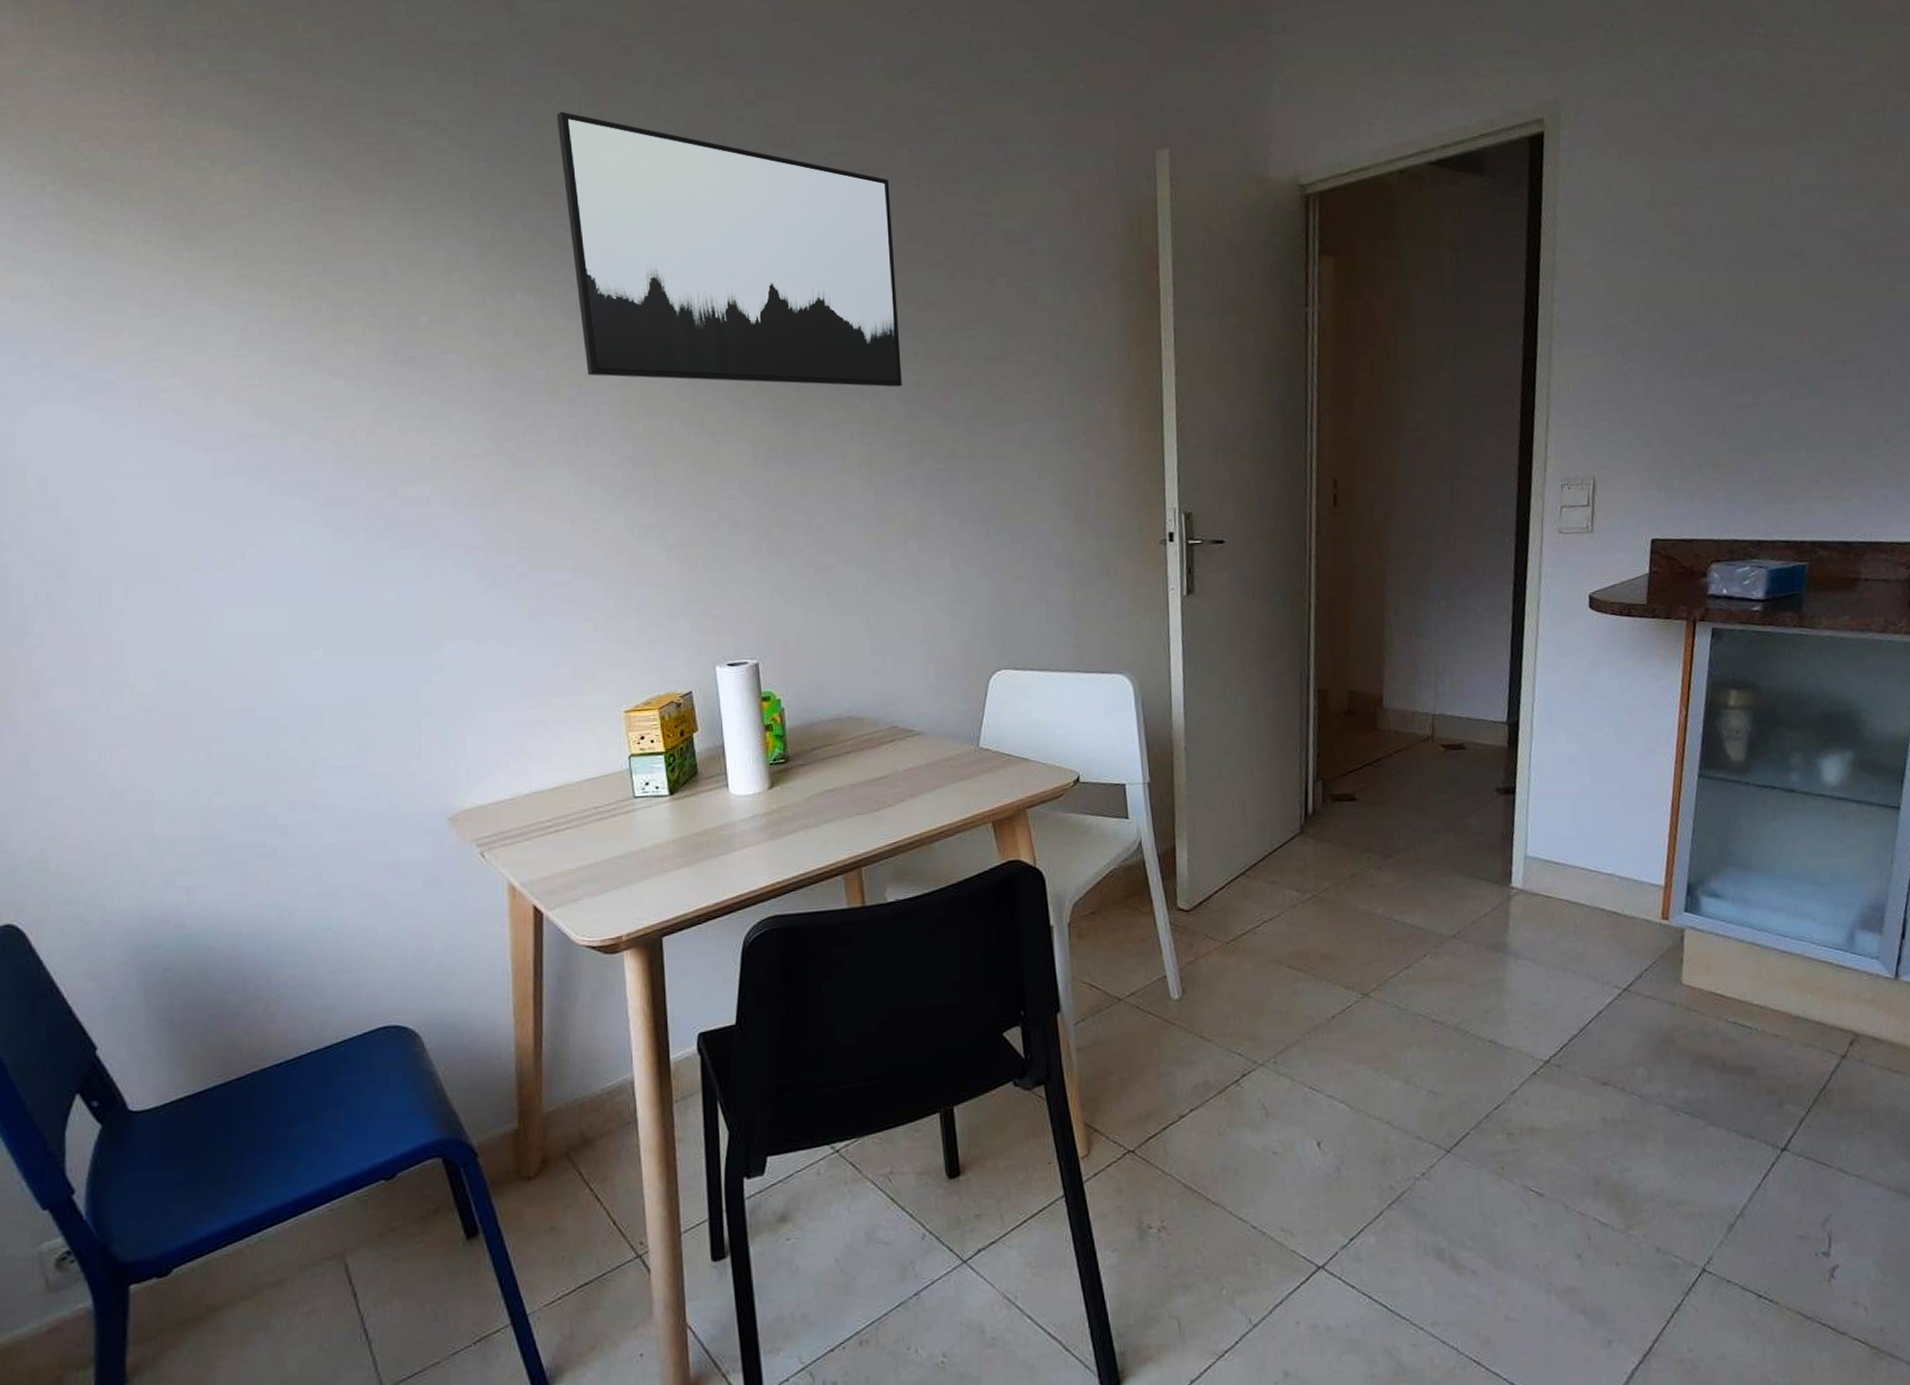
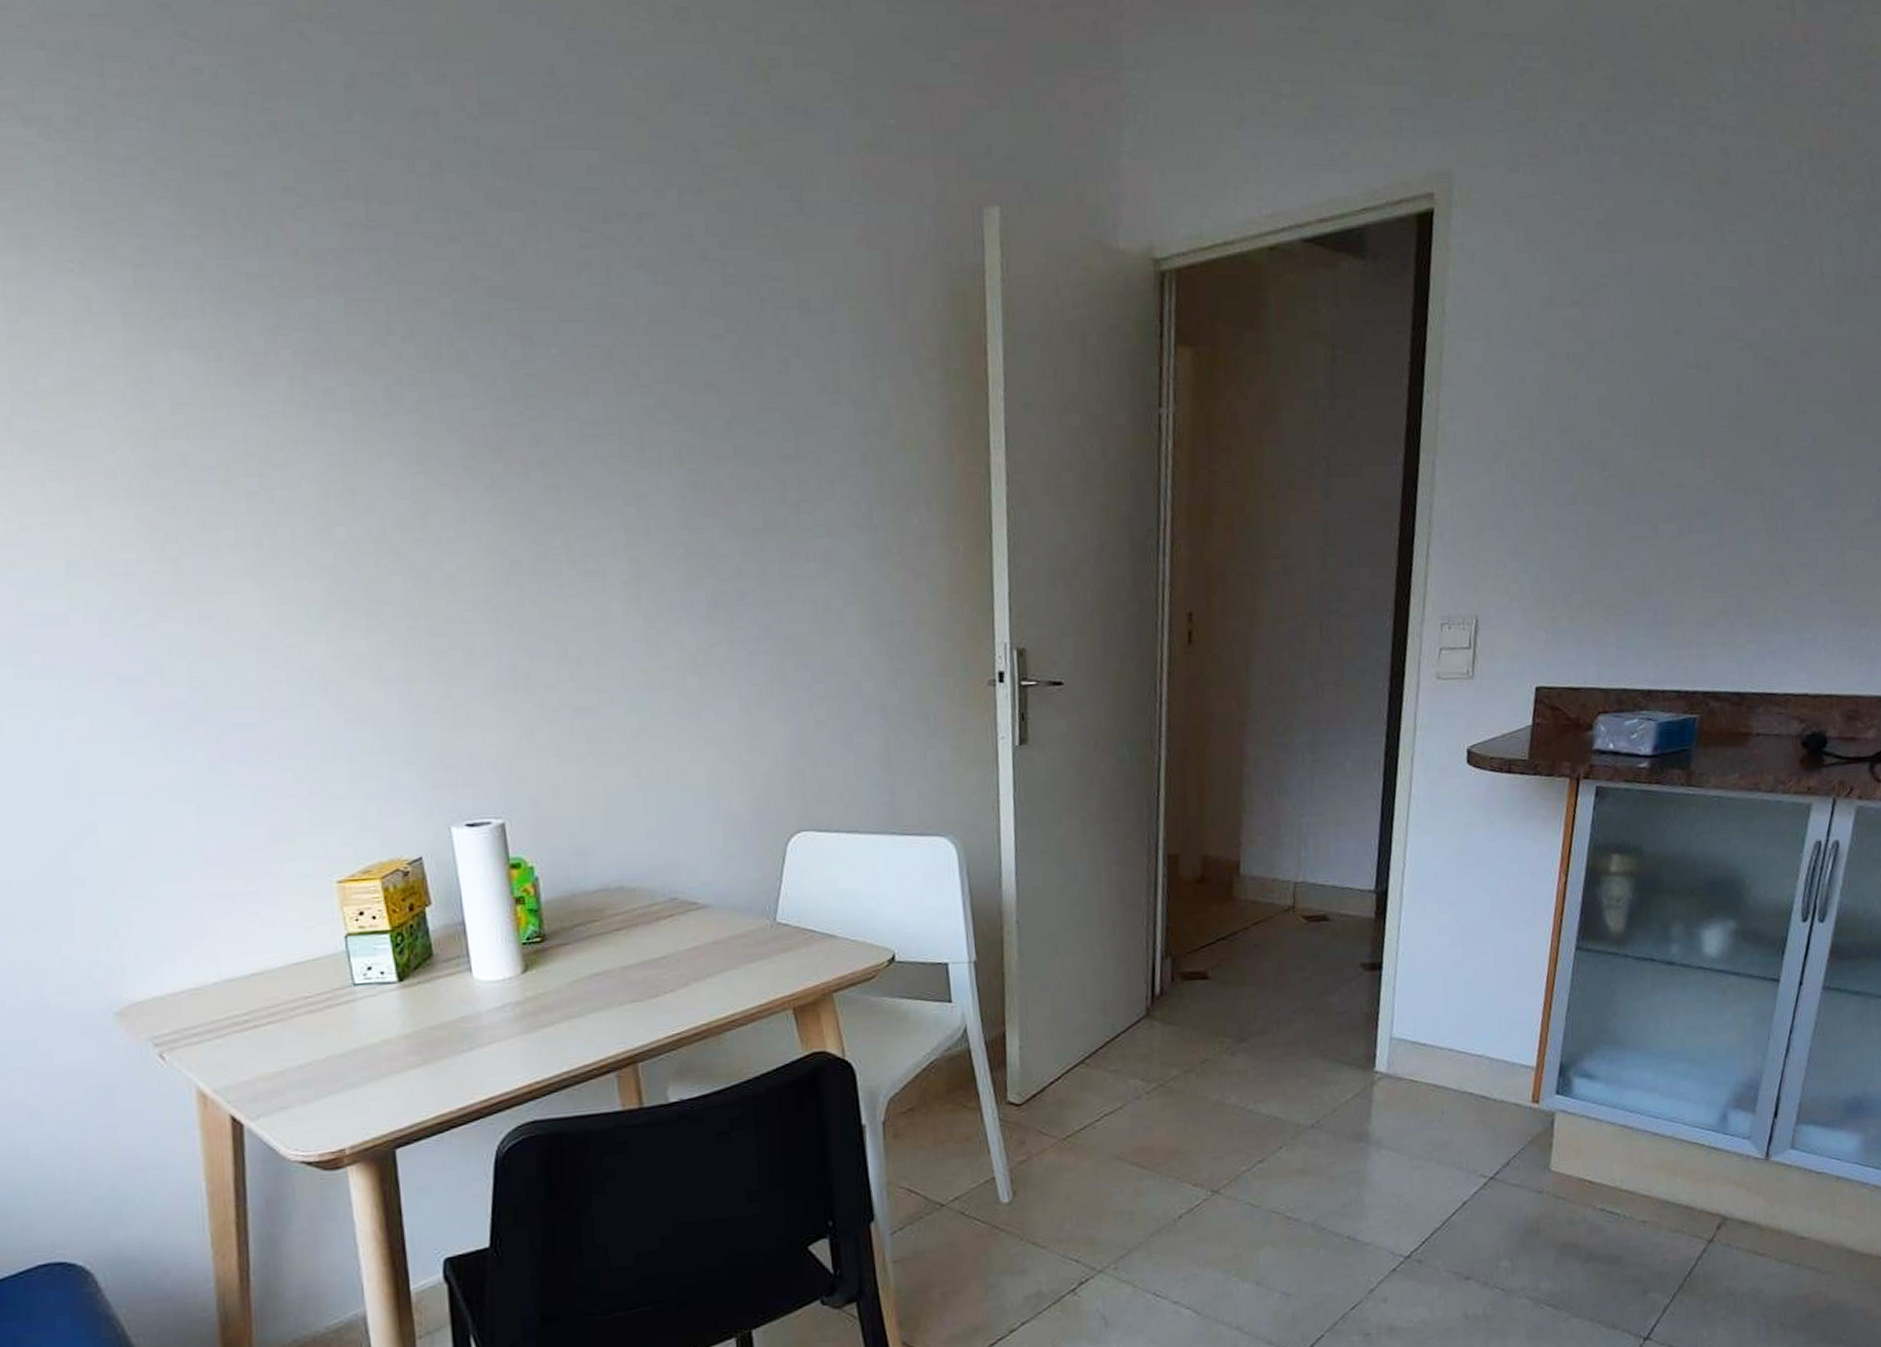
wall art: present [556,111,902,387] -> none [214,114,676,489]

